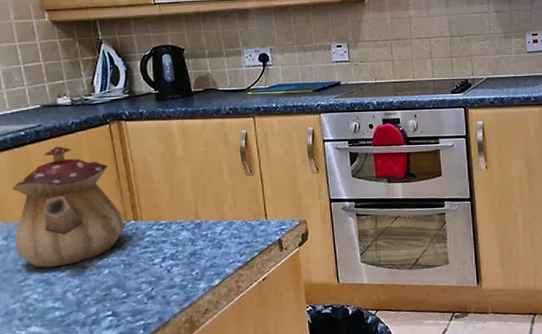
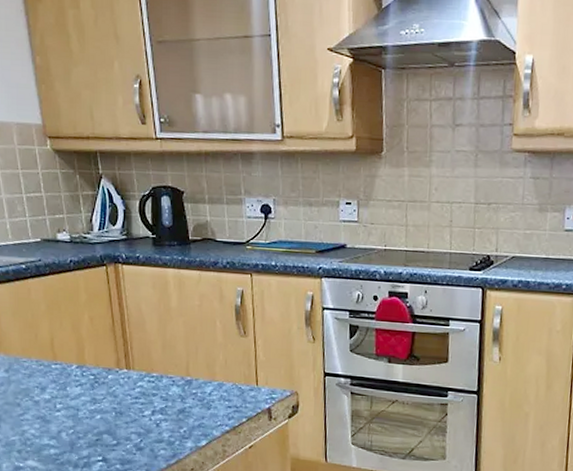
teapot: present [13,146,126,268] -> none [14,283,118,406]

